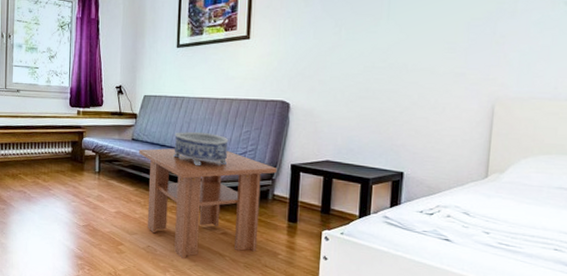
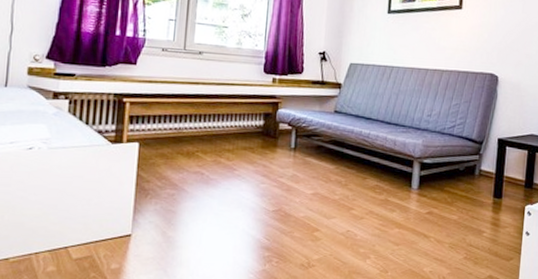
coffee table: present [139,148,277,258] -> none [342,121,485,242]
decorative bowl: present [173,131,229,166] -> none [379,103,438,141]

